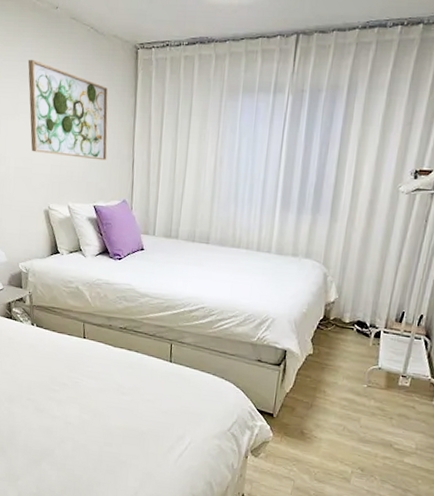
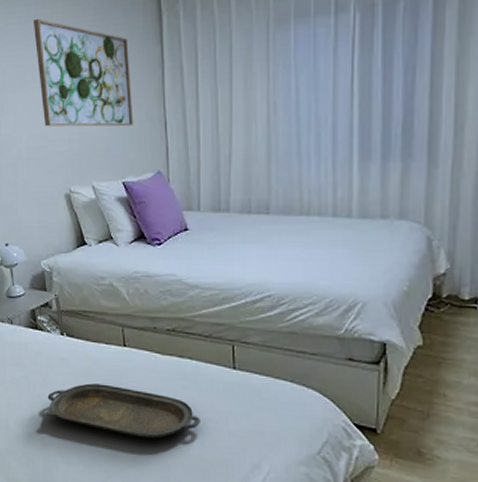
serving tray: none [13,366,141,413] -> present [45,383,200,439]

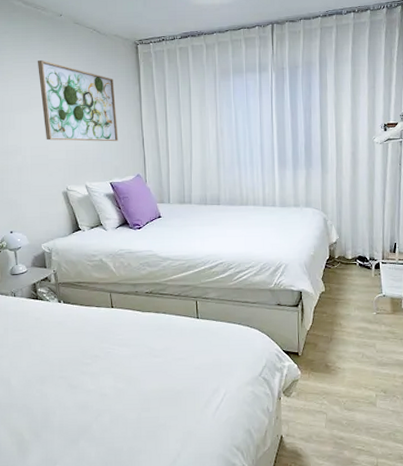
serving tray: present [45,383,200,439] -> none [44,339,173,379]

